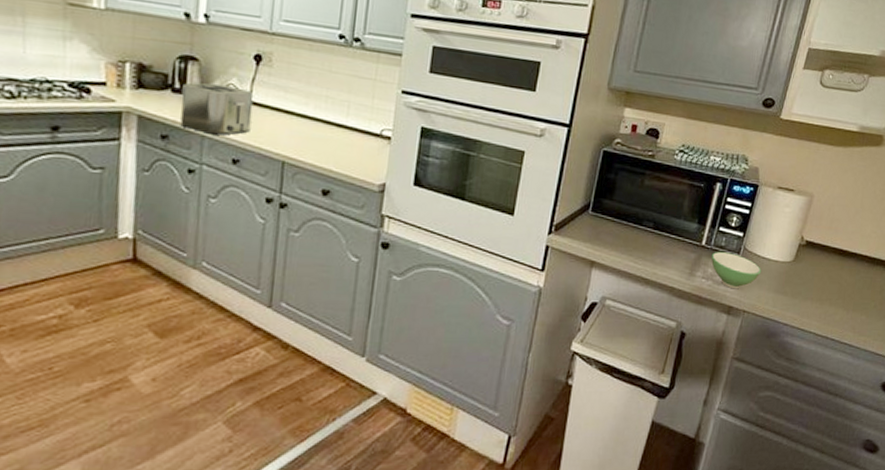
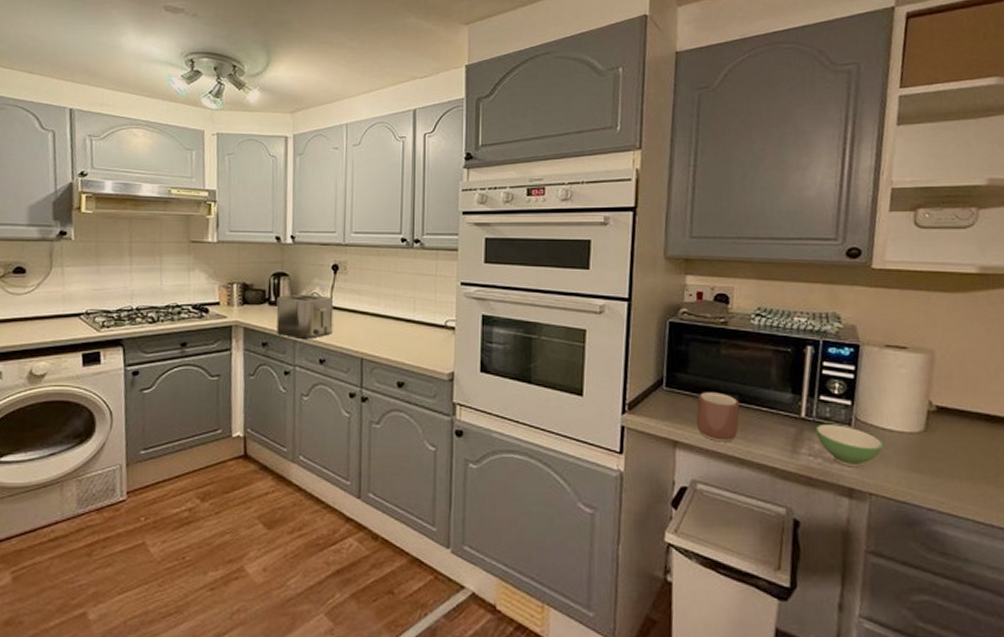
mug: none [614,218,654,264] -> present [696,392,740,442]

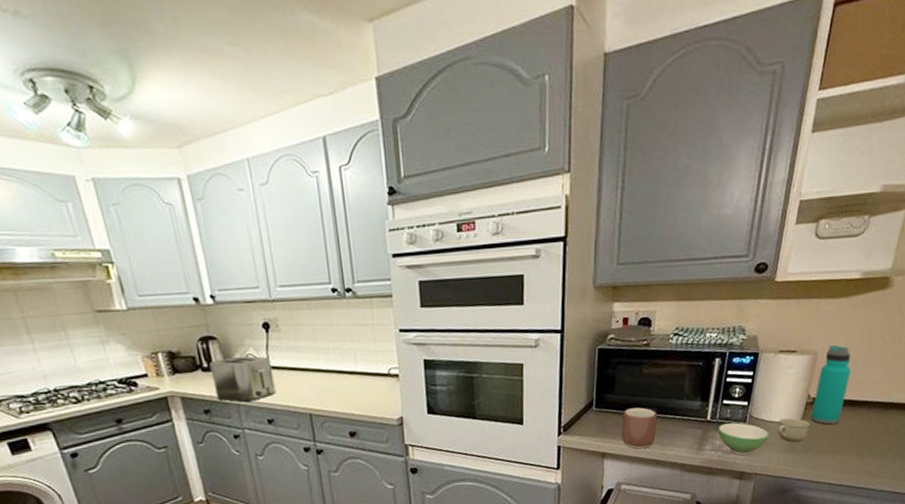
cup: none [893,427,938,459] -> present [777,417,811,442]
water bottle: none [936,344,983,442] -> present [811,344,852,425]

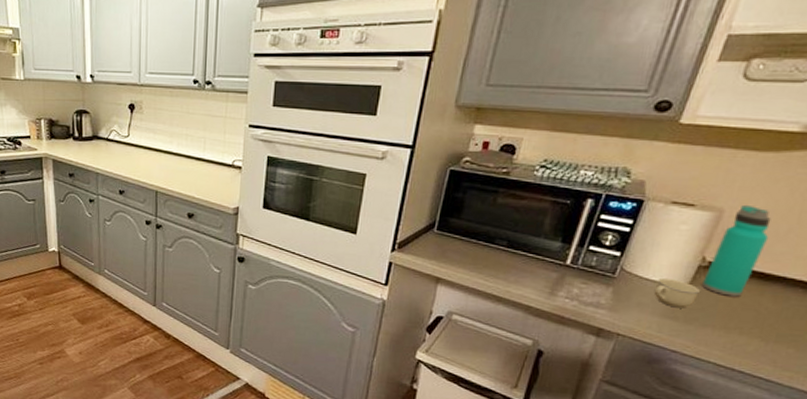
toaster: present [209,355,276,403] -> none [80,130,131,173]
mug: present [622,407,658,449] -> none [461,236,507,282]
bowl: present [717,422,770,456] -> none [577,271,644,312]

